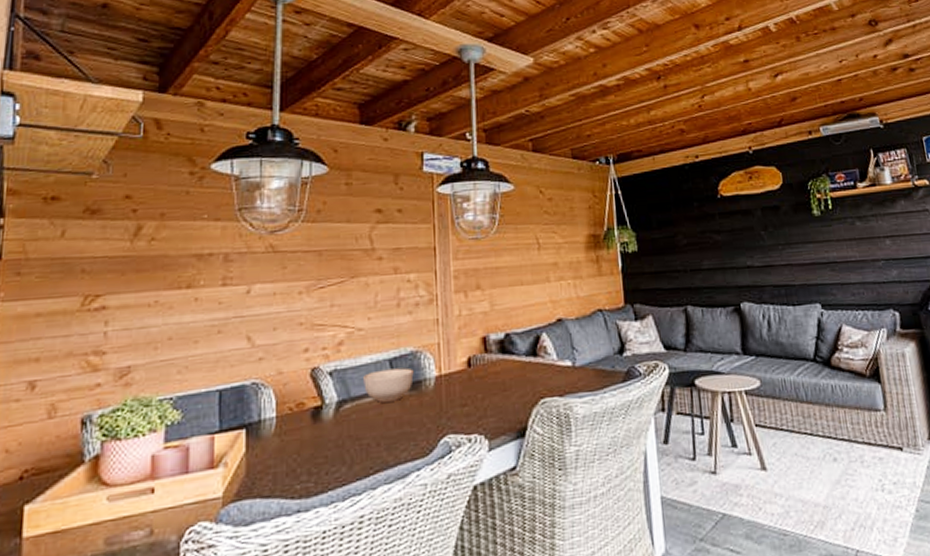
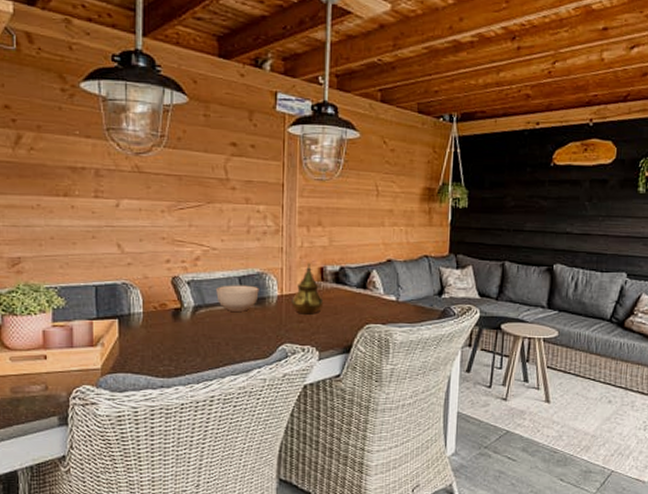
teapot: none [452,332,490,396] -> present [291,262,324,315]

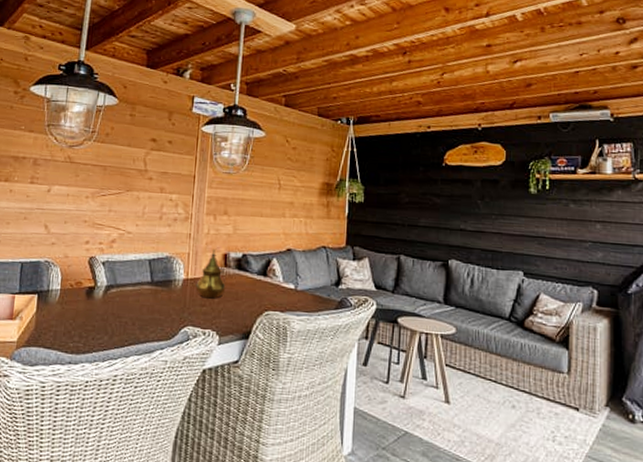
bowl: present [216,285,259,312] -> none [127,266,167,293]

